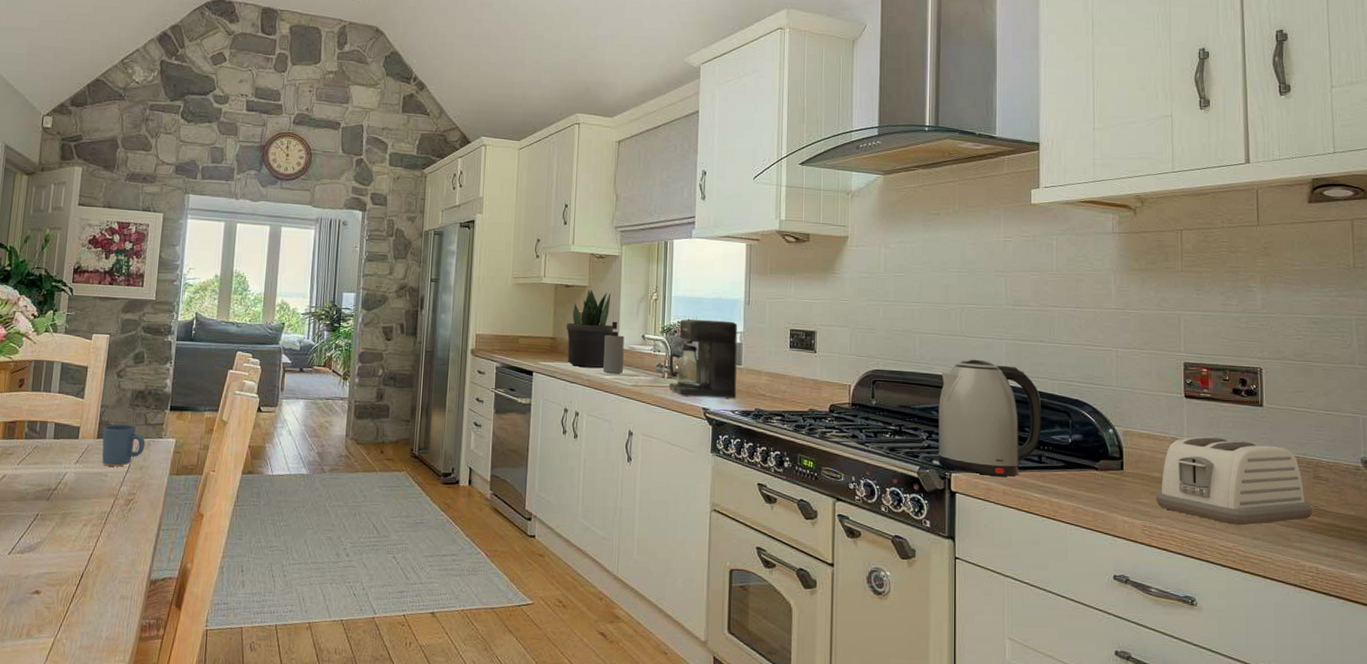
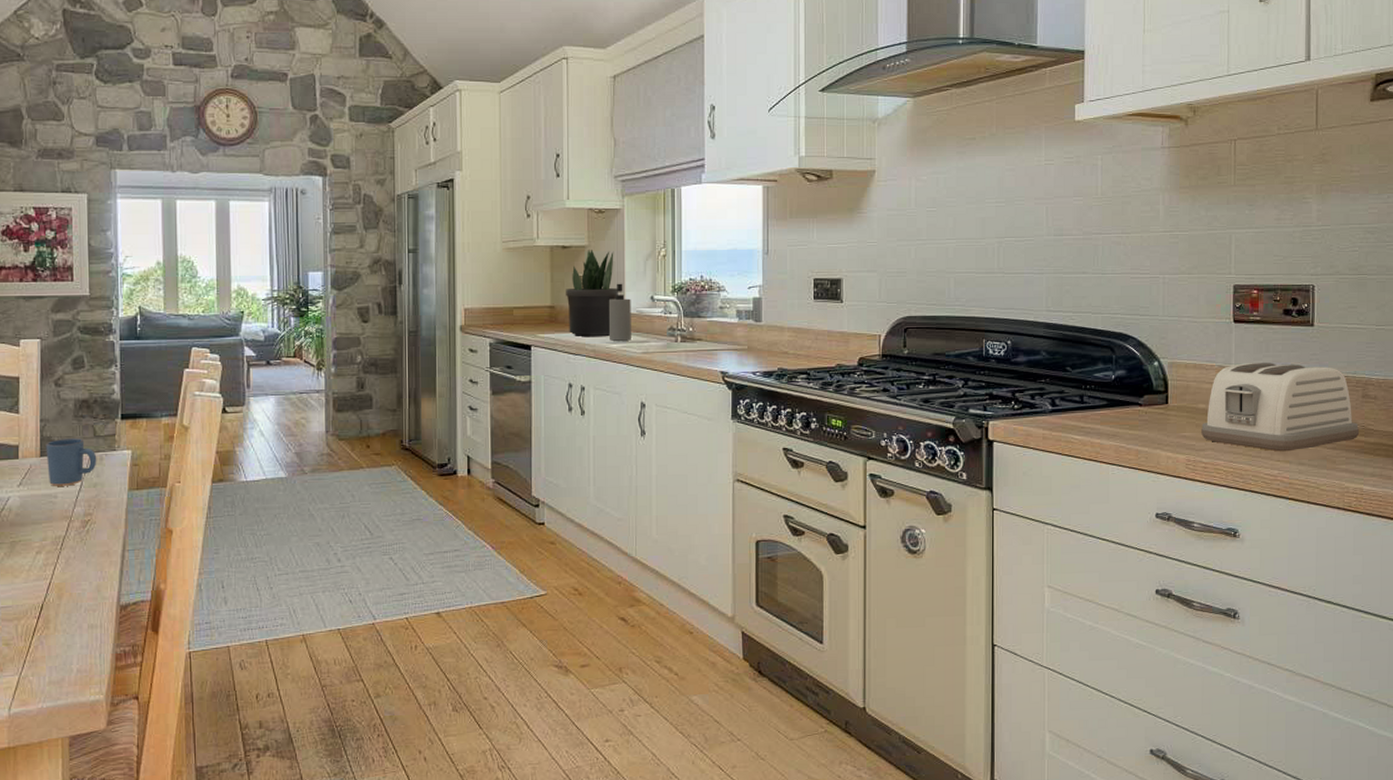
coffee maker: present [669,318,738,399] -> none [682,274,757,361]
kettle: present [938,359,1042,477] -> none [975,297,1084,421]

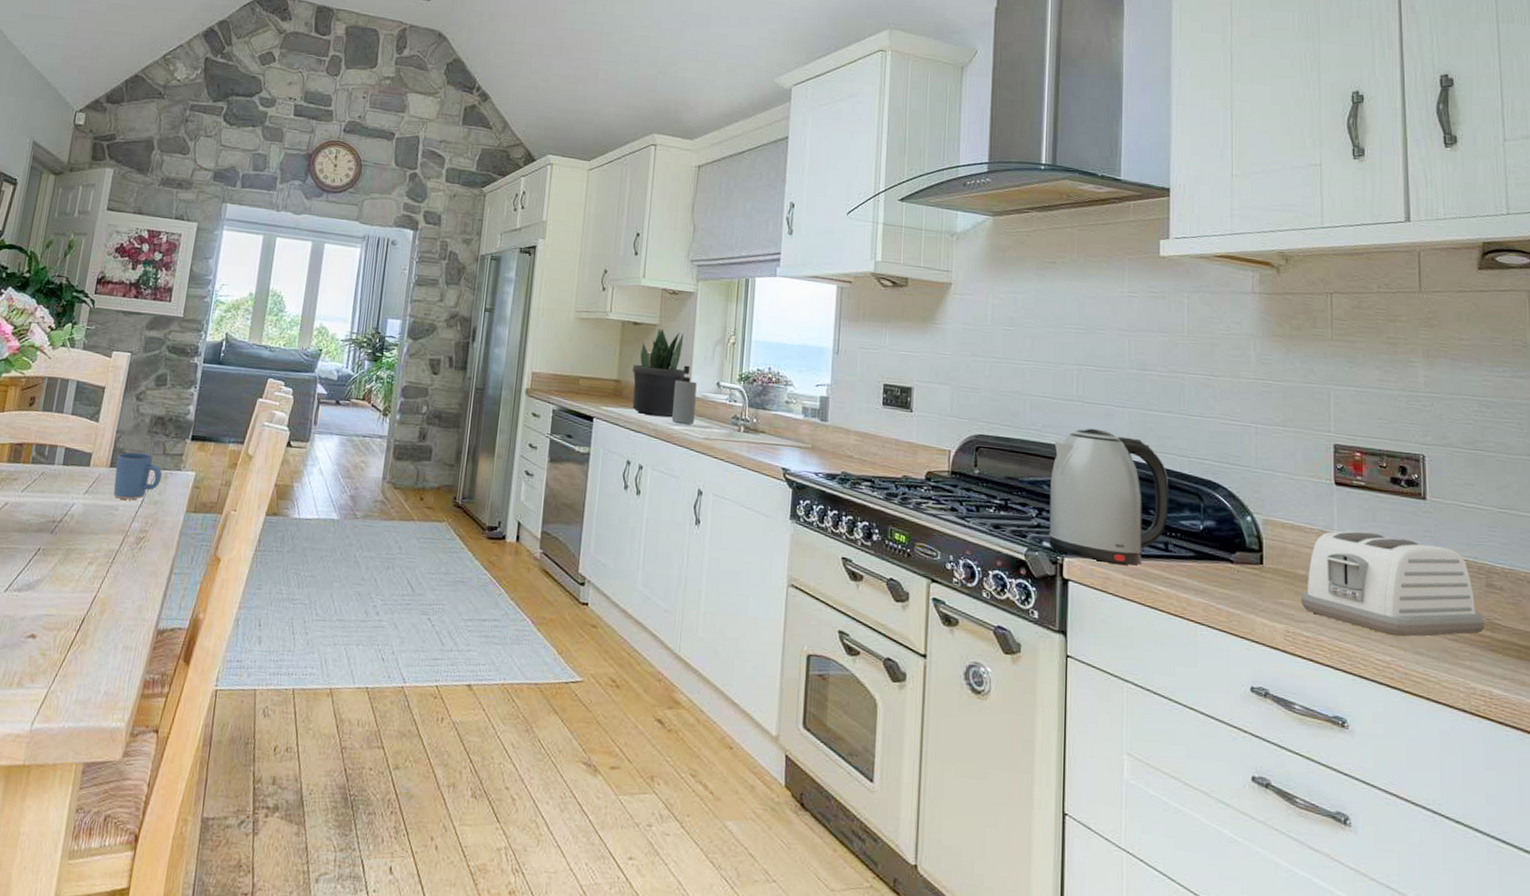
kettle: none [975,297,1084,421] -> present [1049,428,1169,565]

